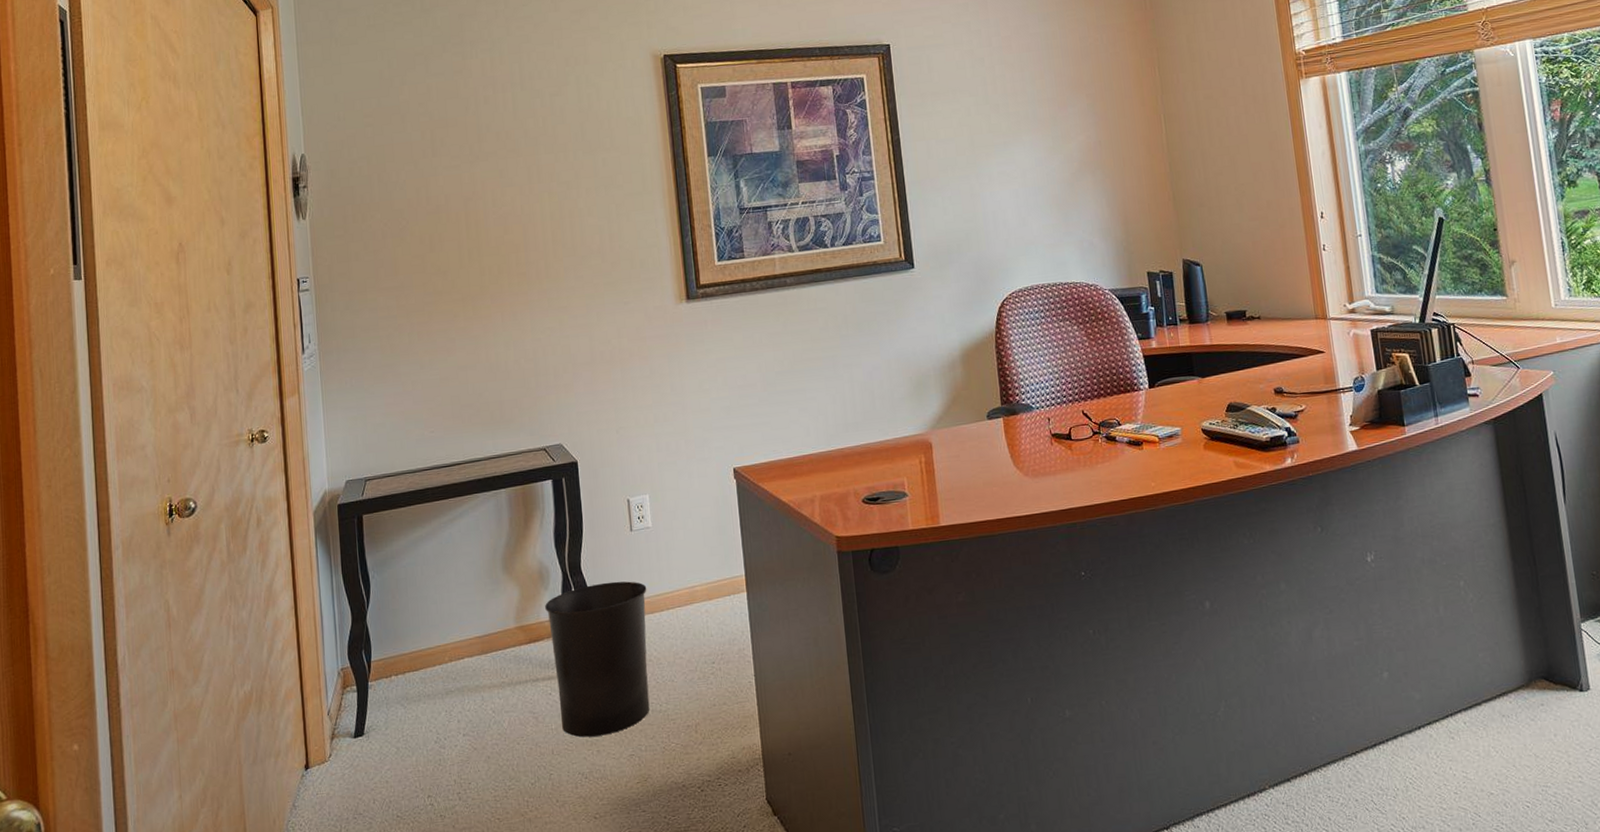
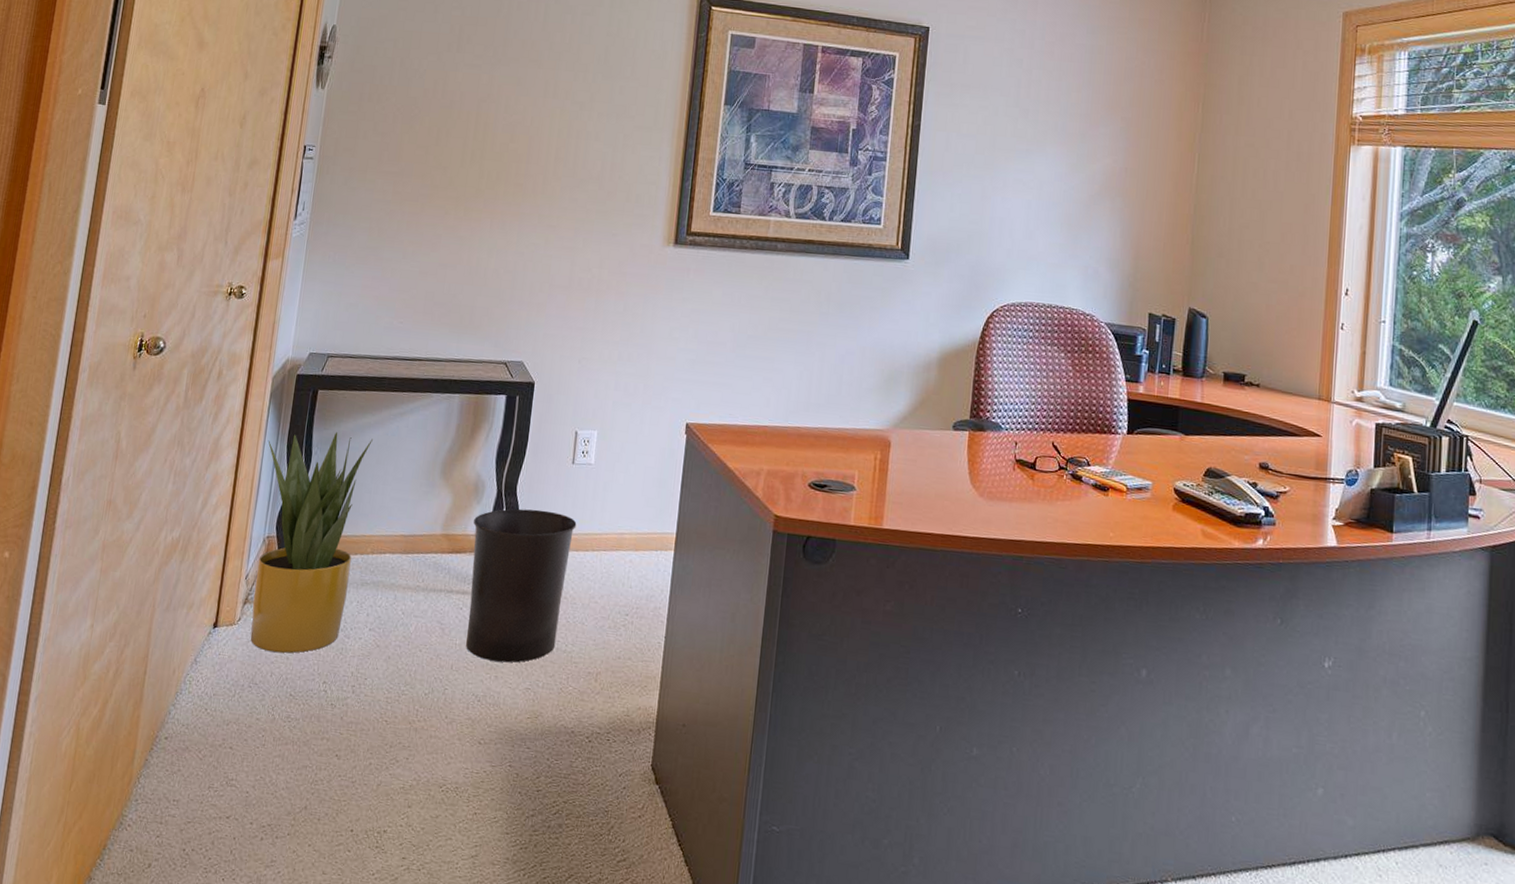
planter: none [322,551,434,780] -> present [250,432,373,653]

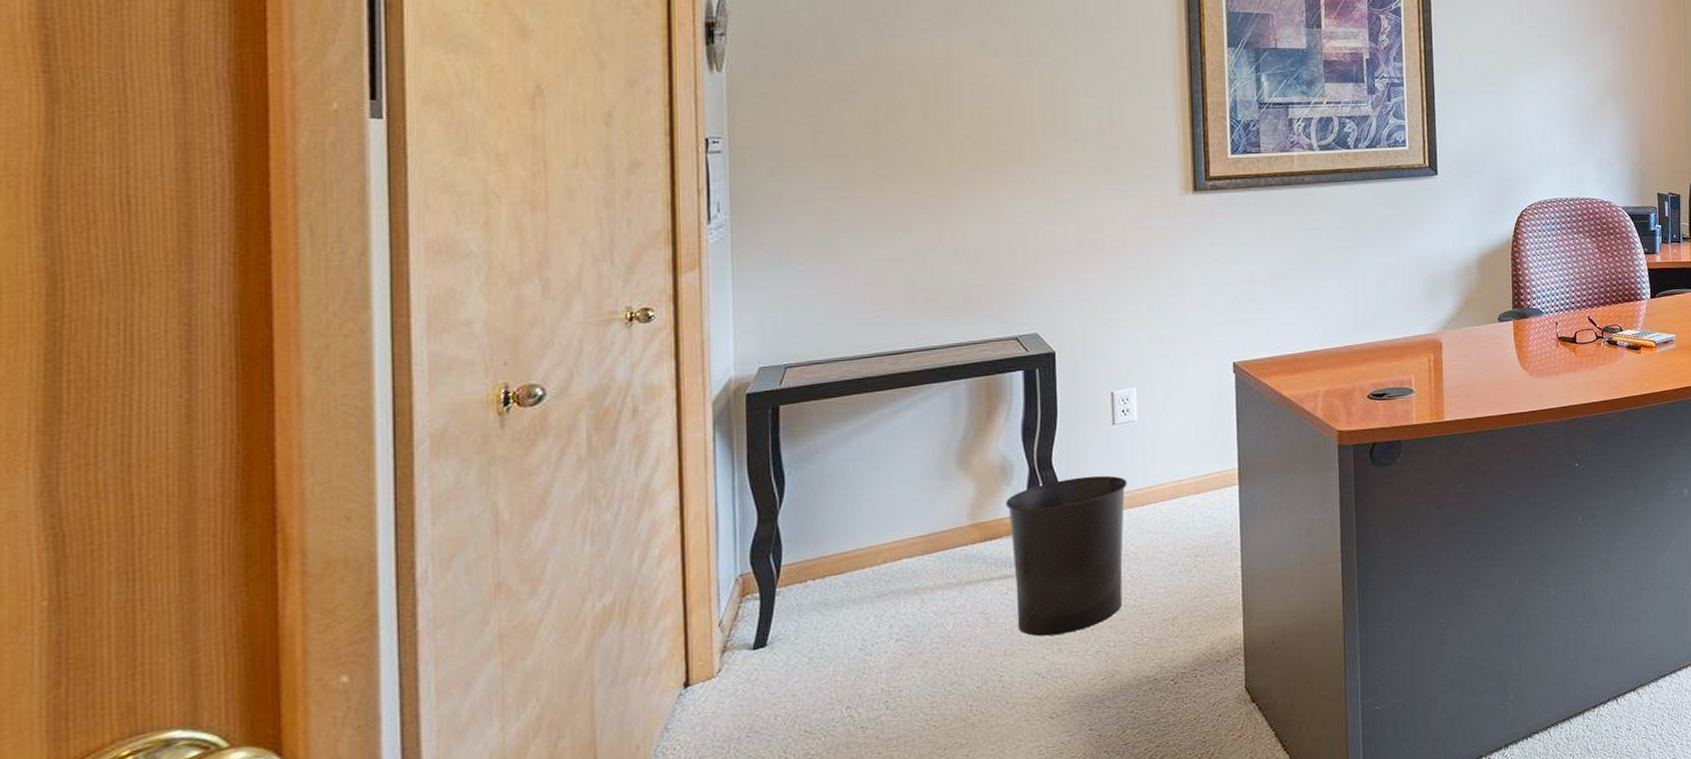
planter: present [250,432,373,653] -> none [720,445,863,695]

